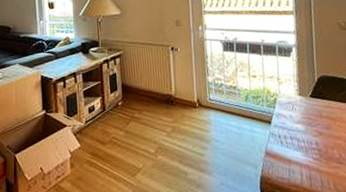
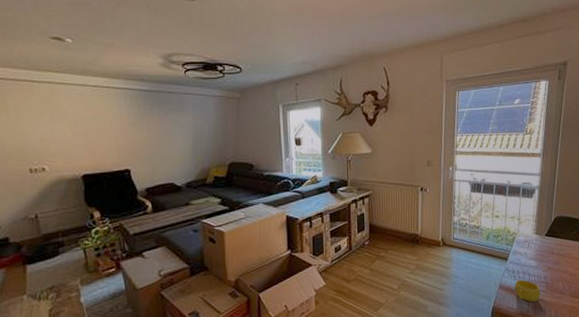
cup: none [282,146,315,171] -> present [514,280,541,302]

